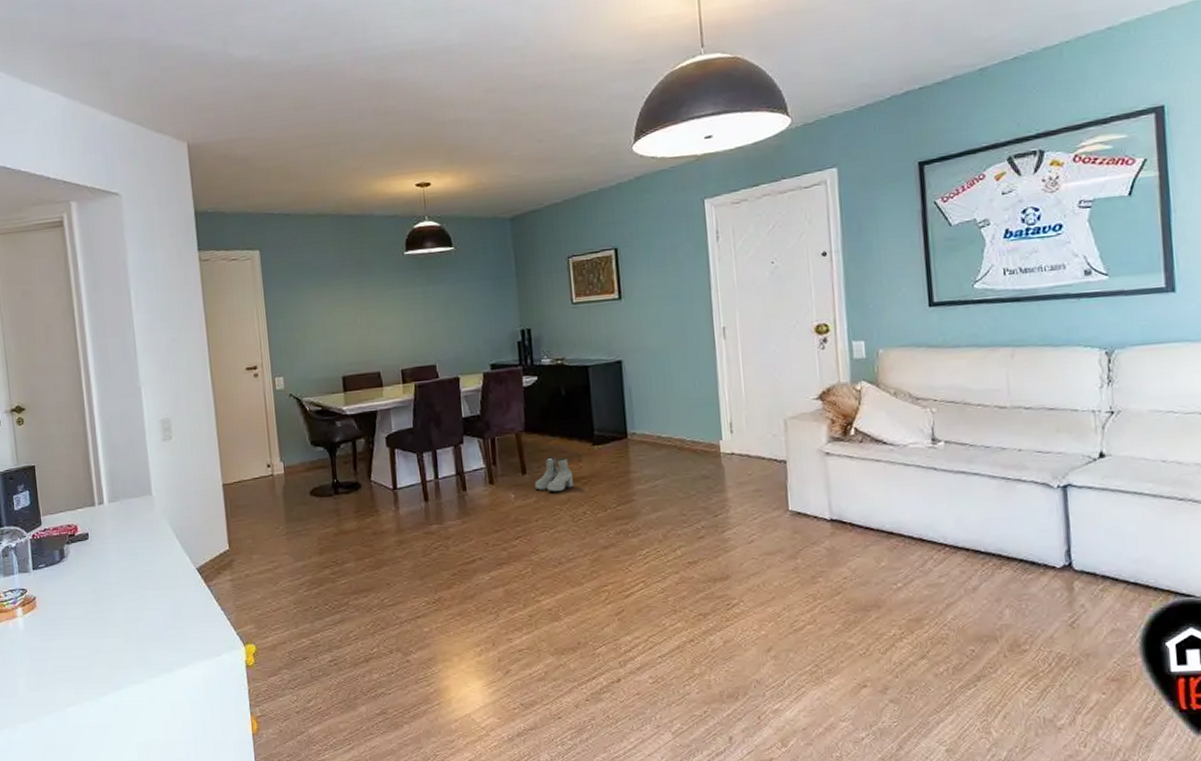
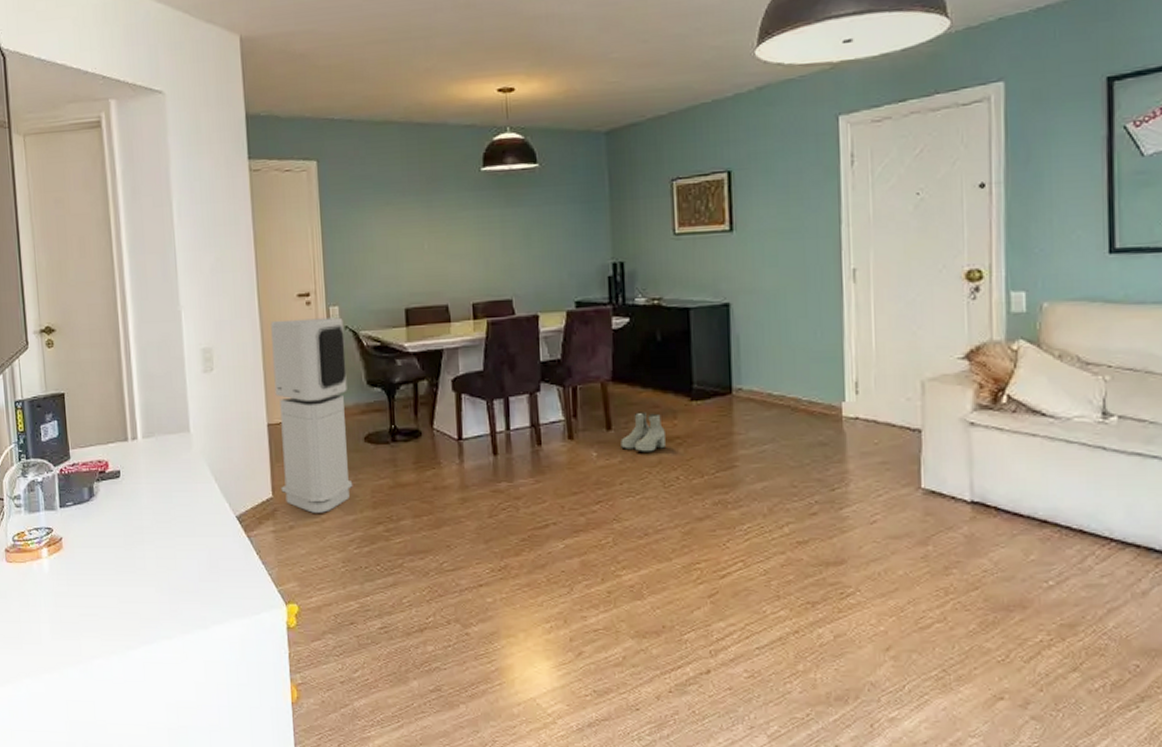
air purifier: none [223,386,302,562] -> present [271,317,353,513]

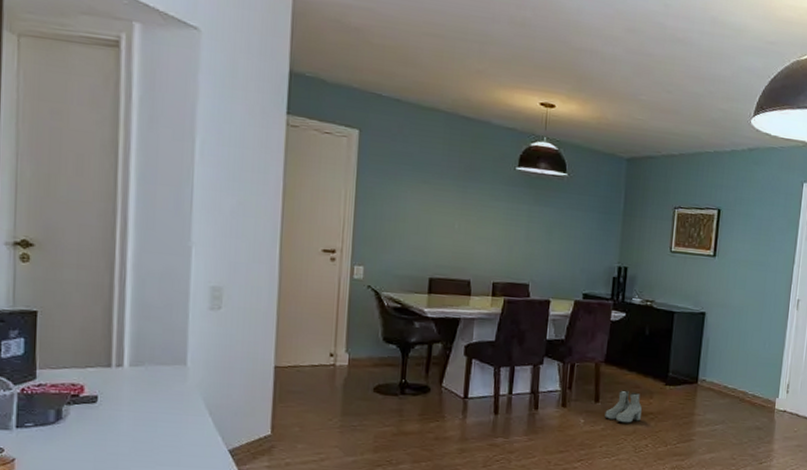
air purifier: present [271,317,353,513] -> none [281,270,367,453]

